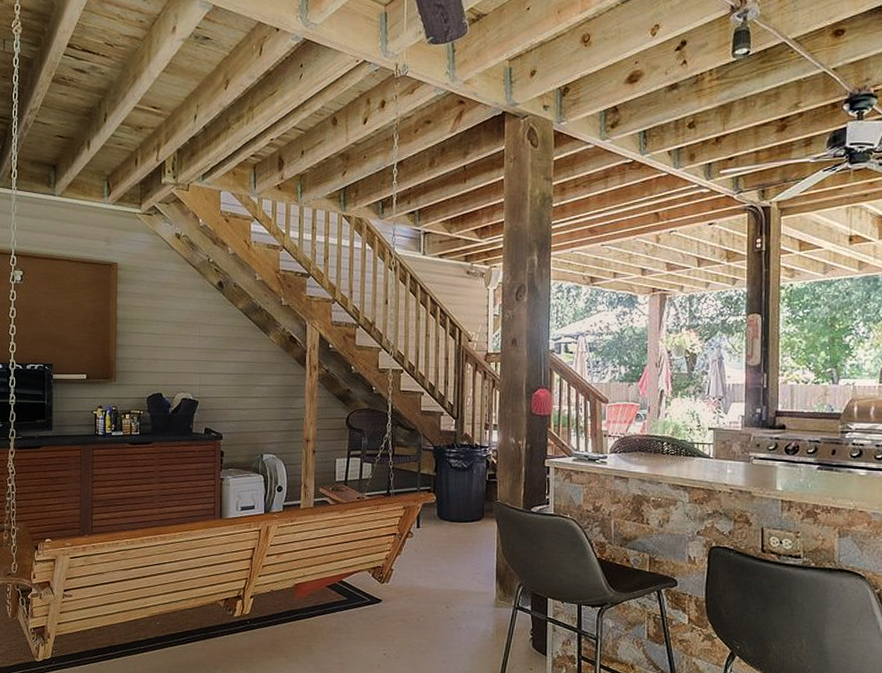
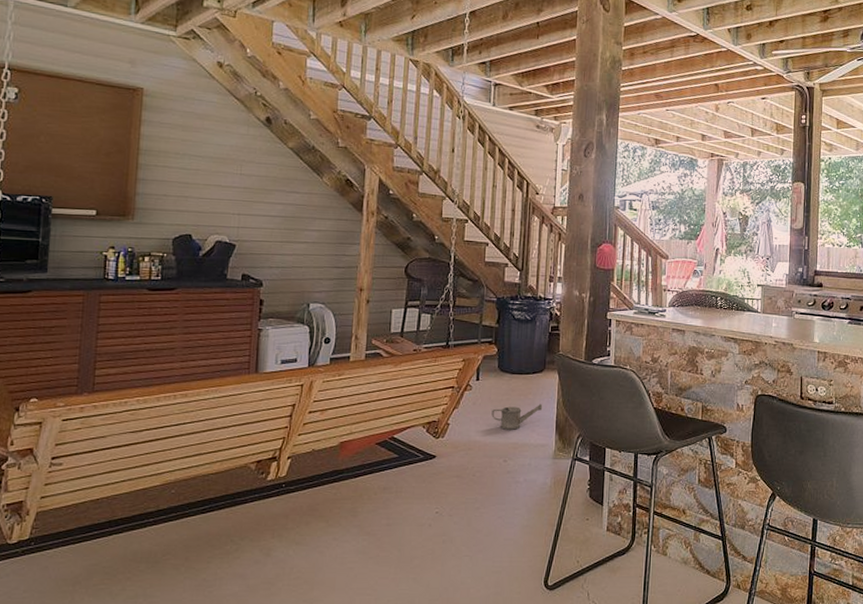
watering can: none [433,551,483,577] -> present [491,403,543,430]

